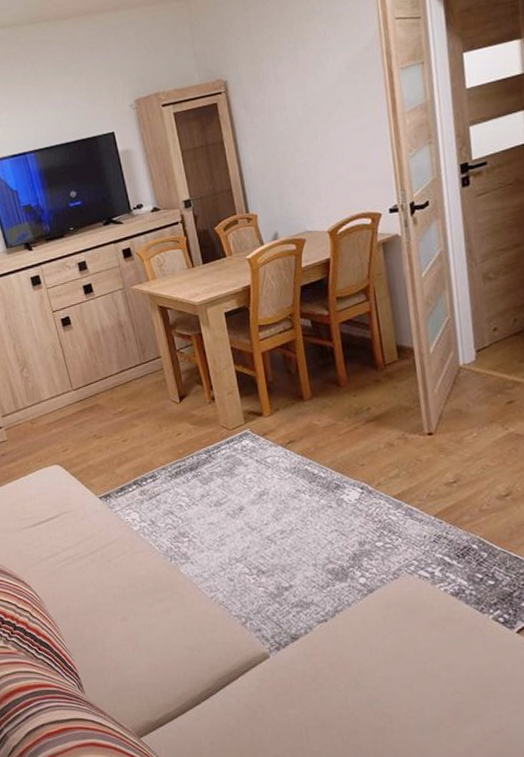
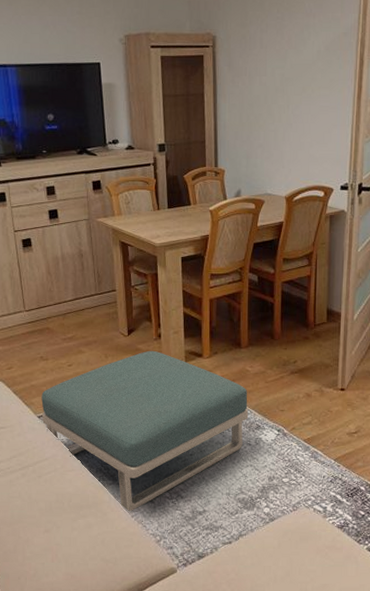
footstool: none [100,415,325,592] -> present [41,350,249,511]

